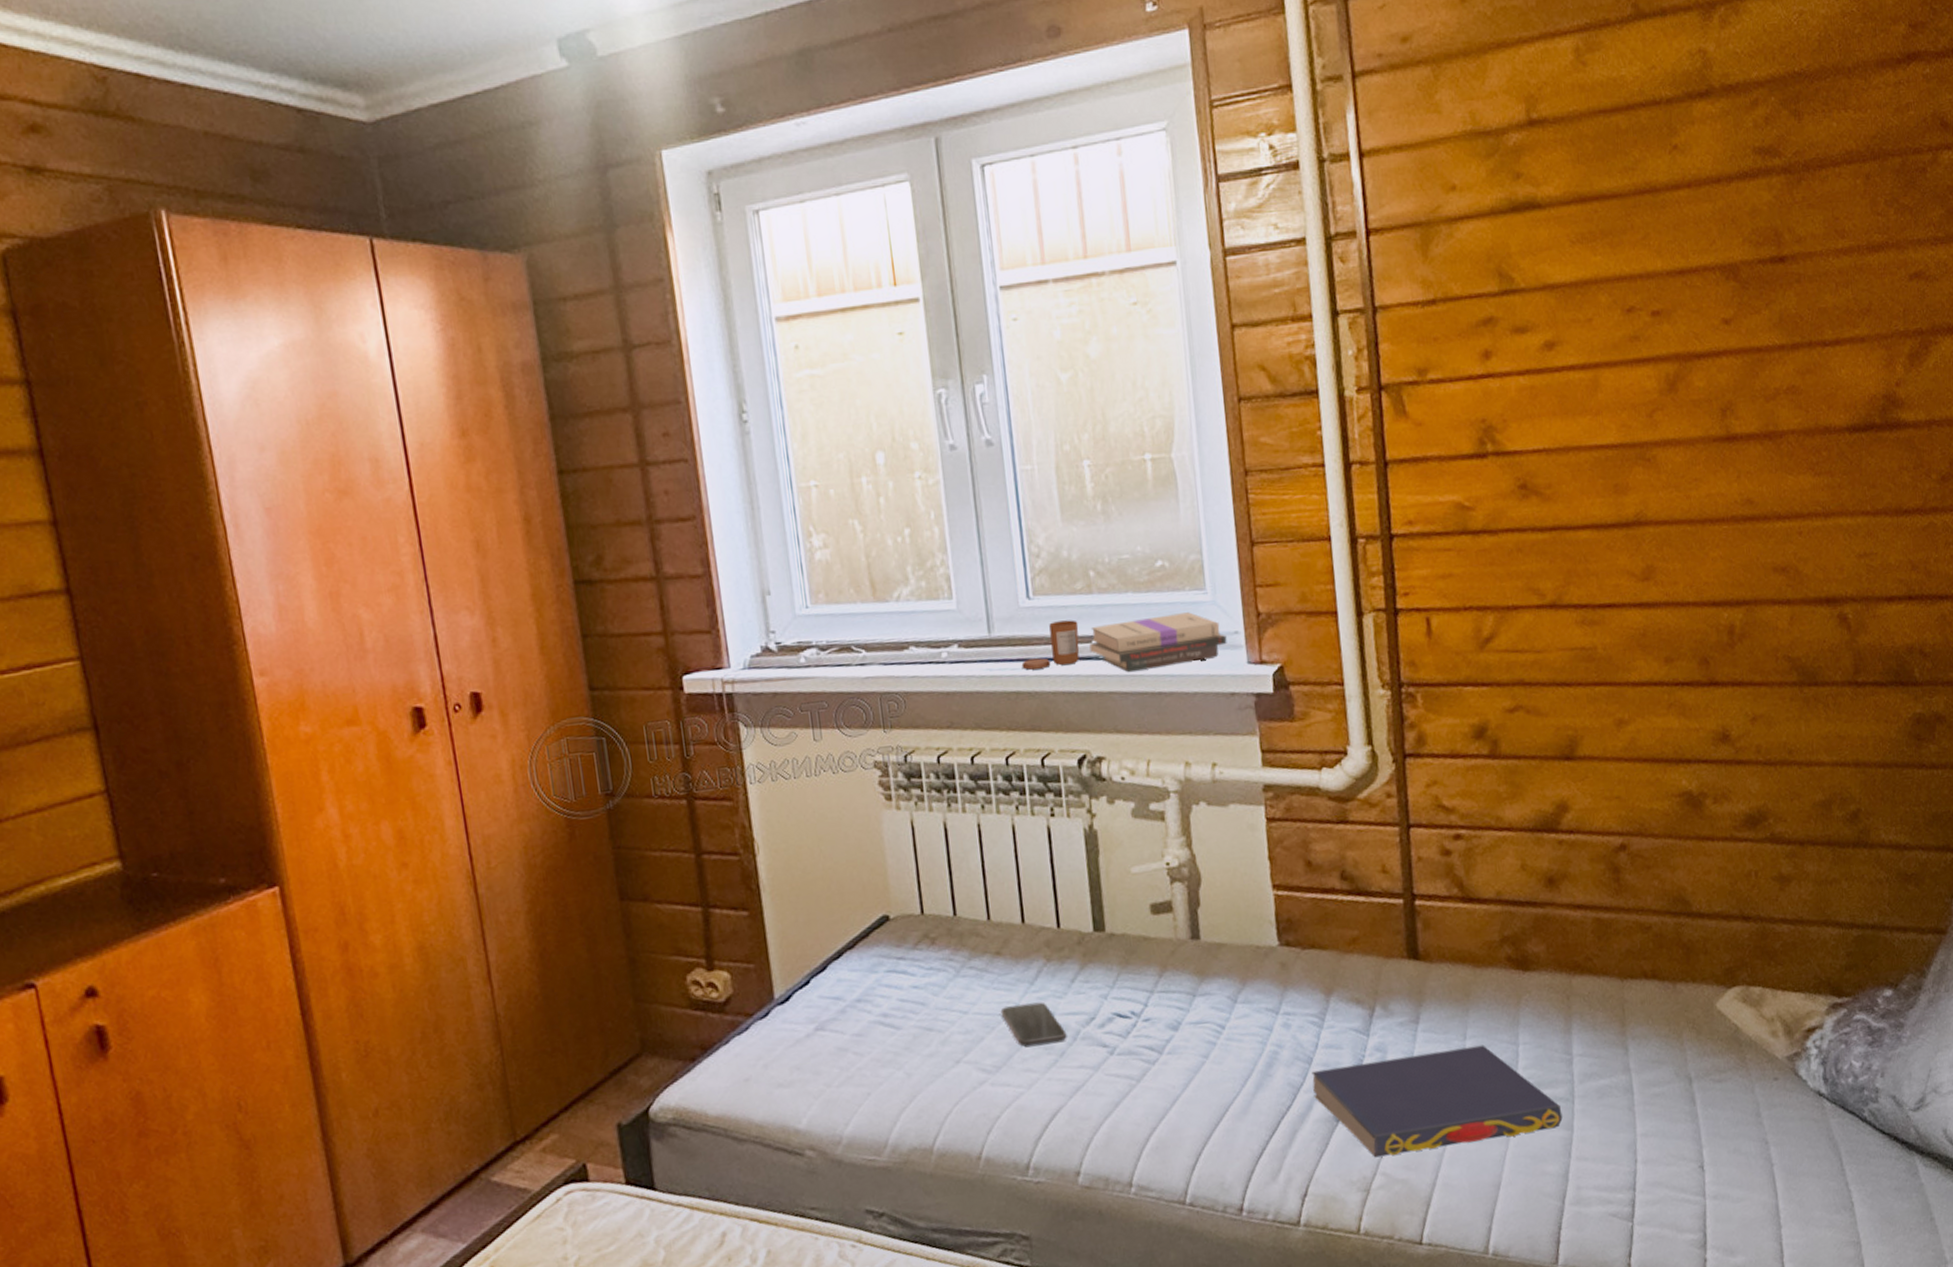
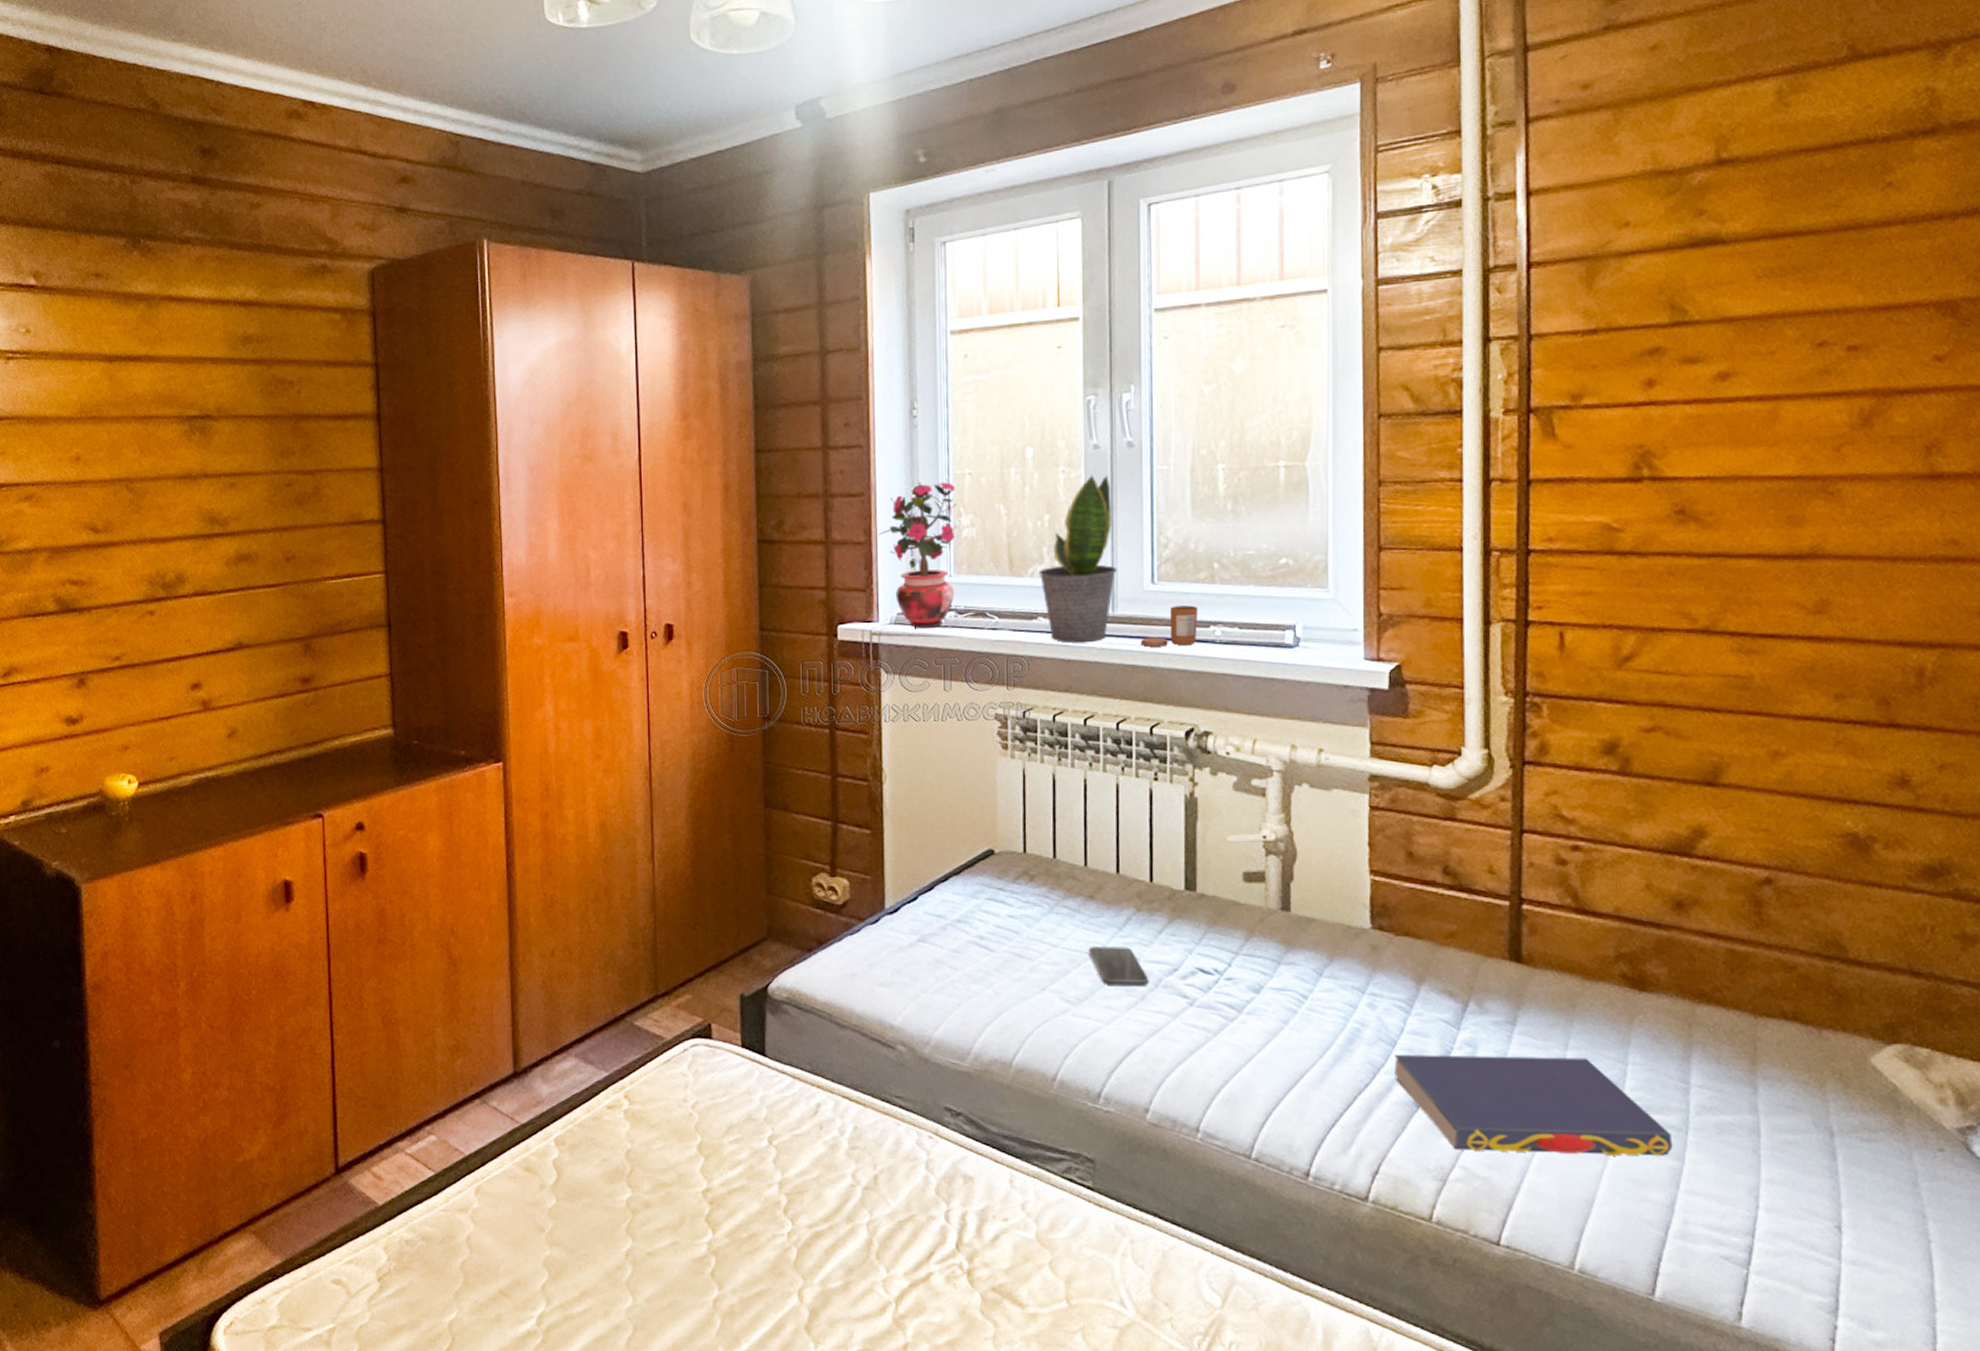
potted flower: none [717,493,814,671] -> present [877,479,958,628]
potted plant: none [904,478,990,673] -> present [1038,474,1118,643]
books: present [1089,612,1227,672] -> none [1207,607,1345,657]

